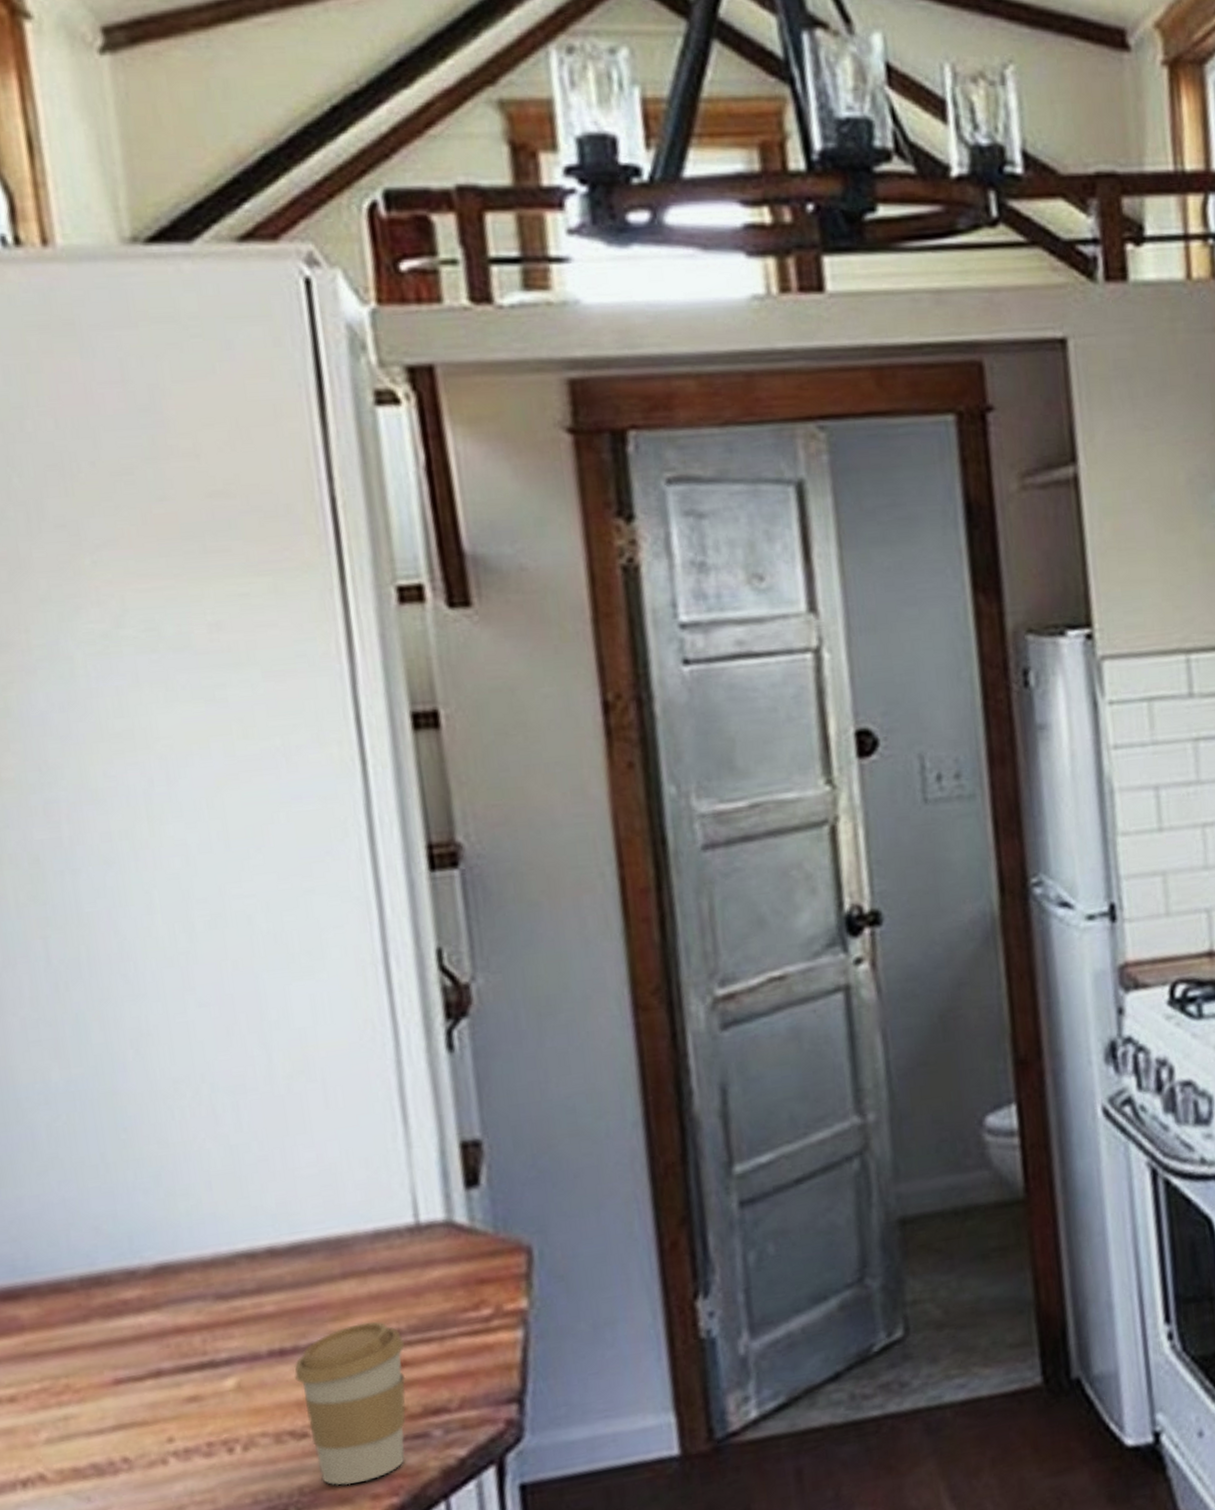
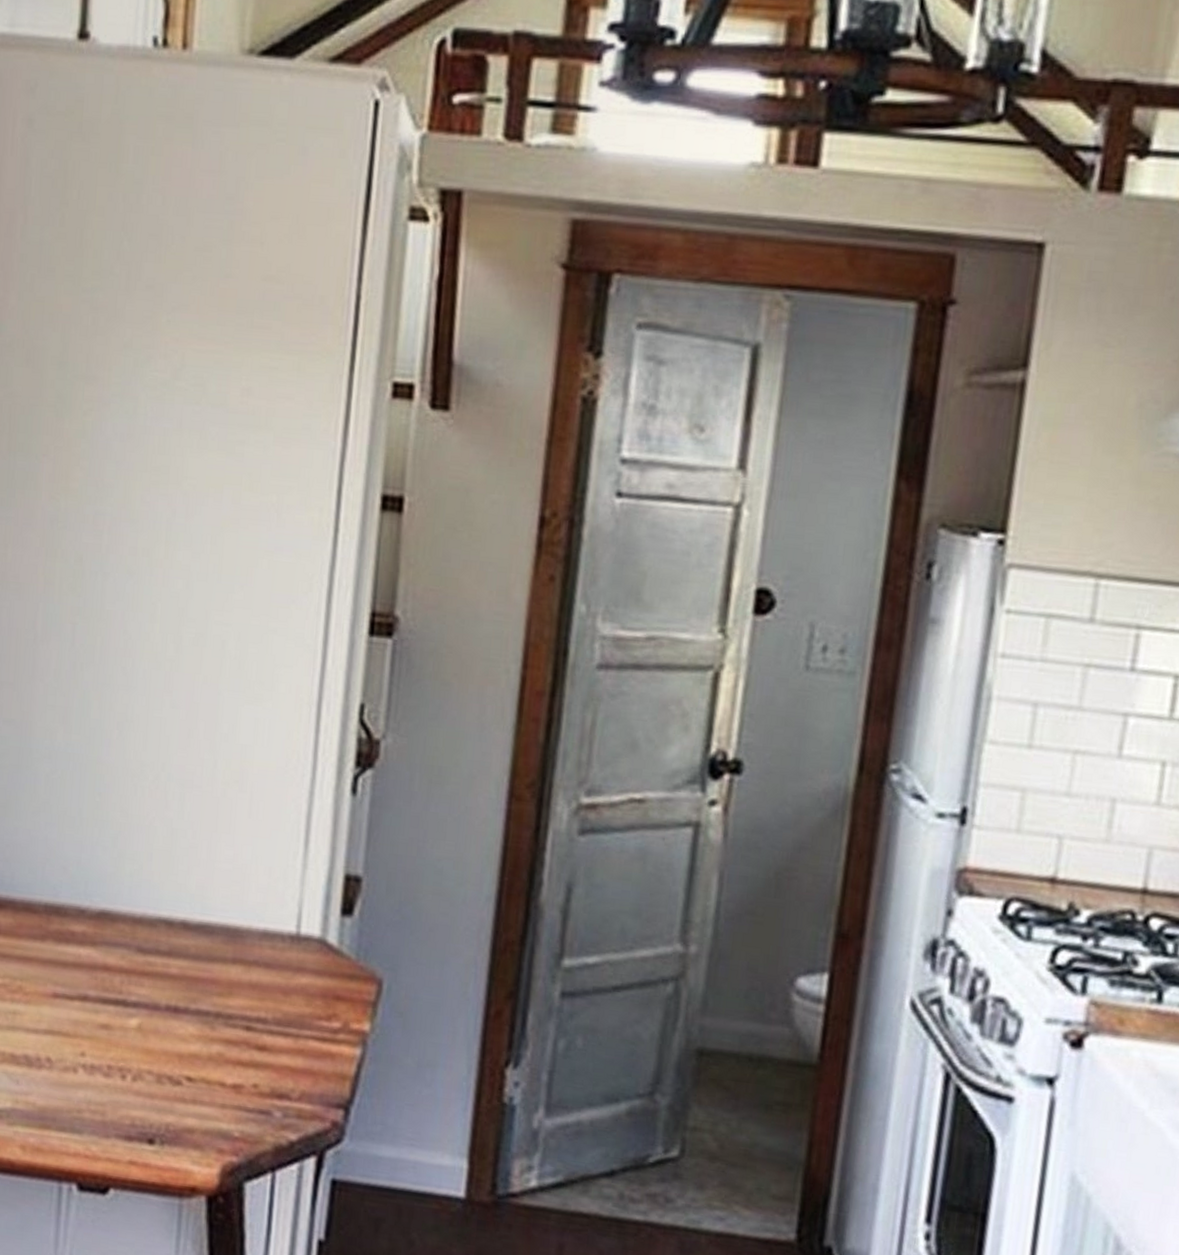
coffee cup: present [294,1321,407,1486] -> none [181,1004,268,1137]

